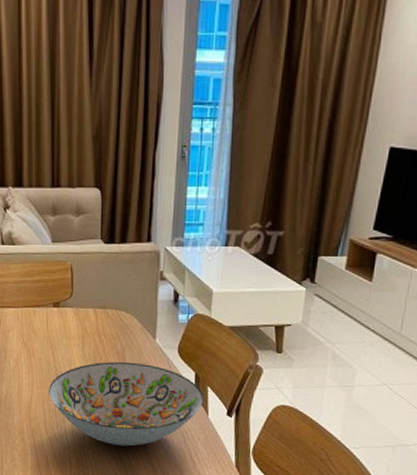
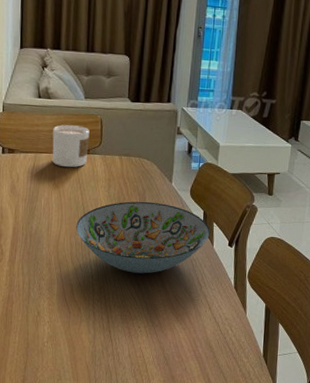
candle: none [19,273,59,324] -> present [52,124,90,168]

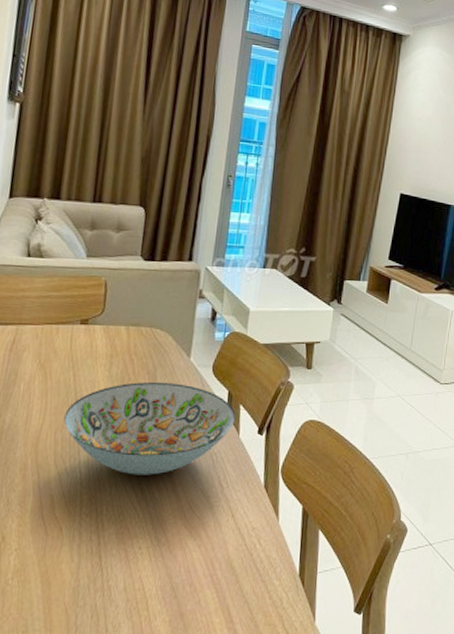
candle: present [52,124,90,168] -> none [39,288,90,342]

